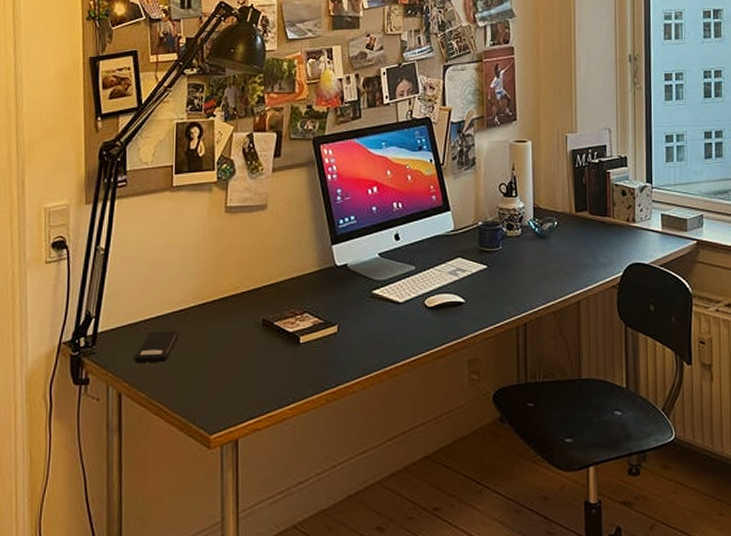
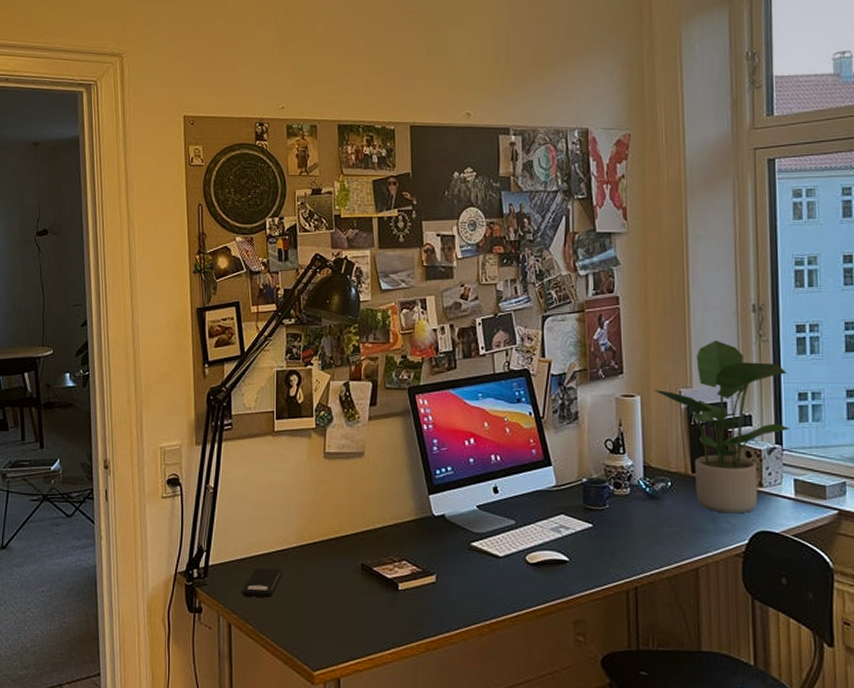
potted plant: none [543,88,658,249] -> present [653,341,790,514]

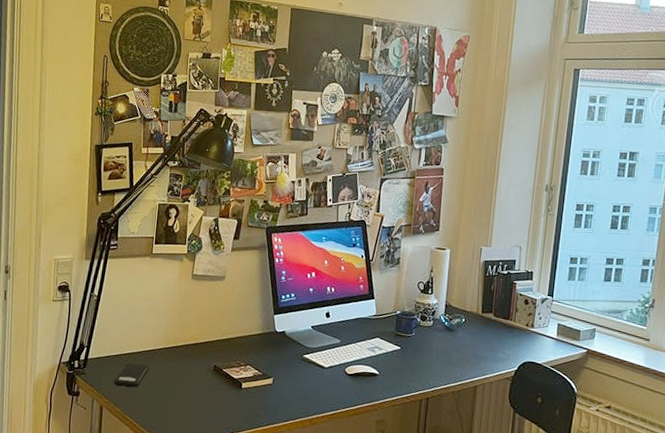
potted plant: present [653,341,790,514] -> none [461,211,565,347]

